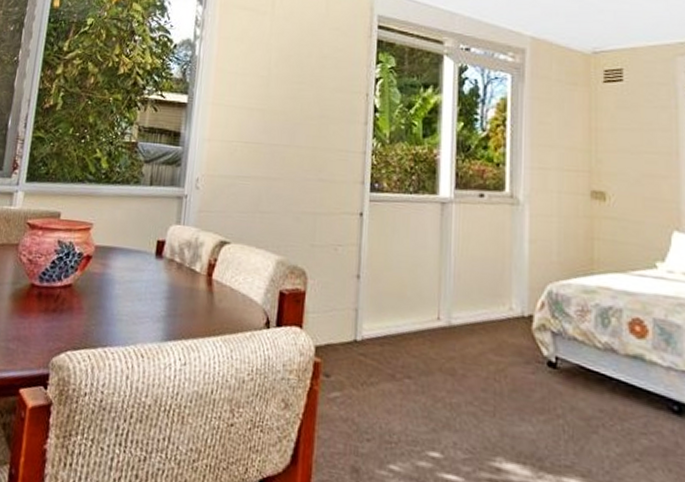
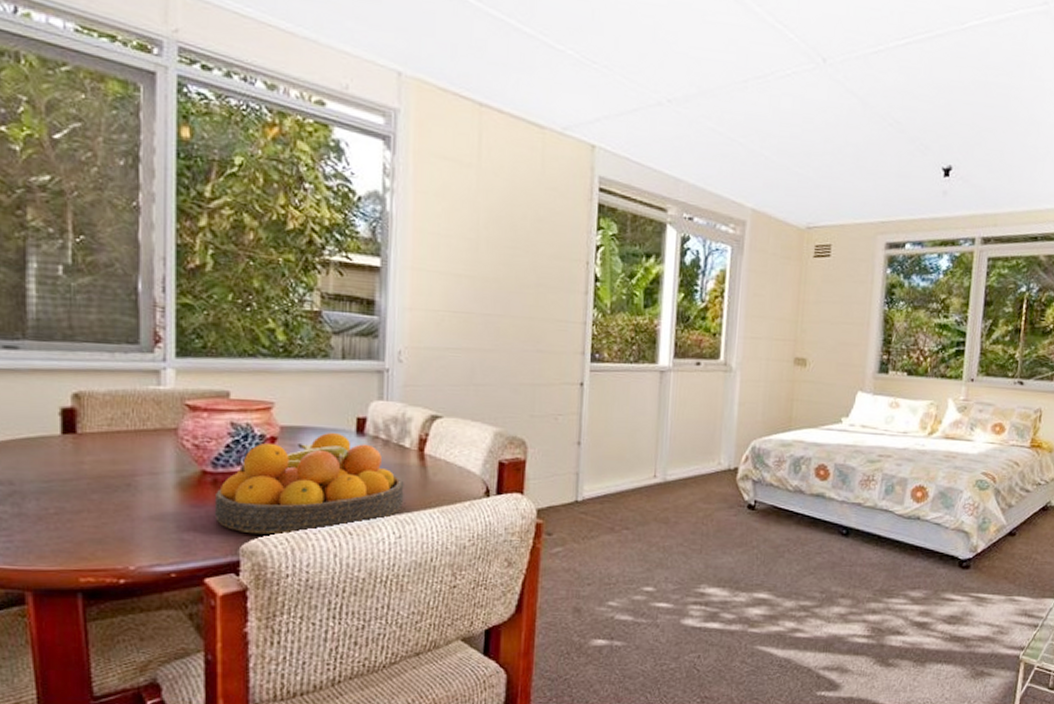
fruit bowl: none [35,253,193,352] -> present [215,432,404,535]

